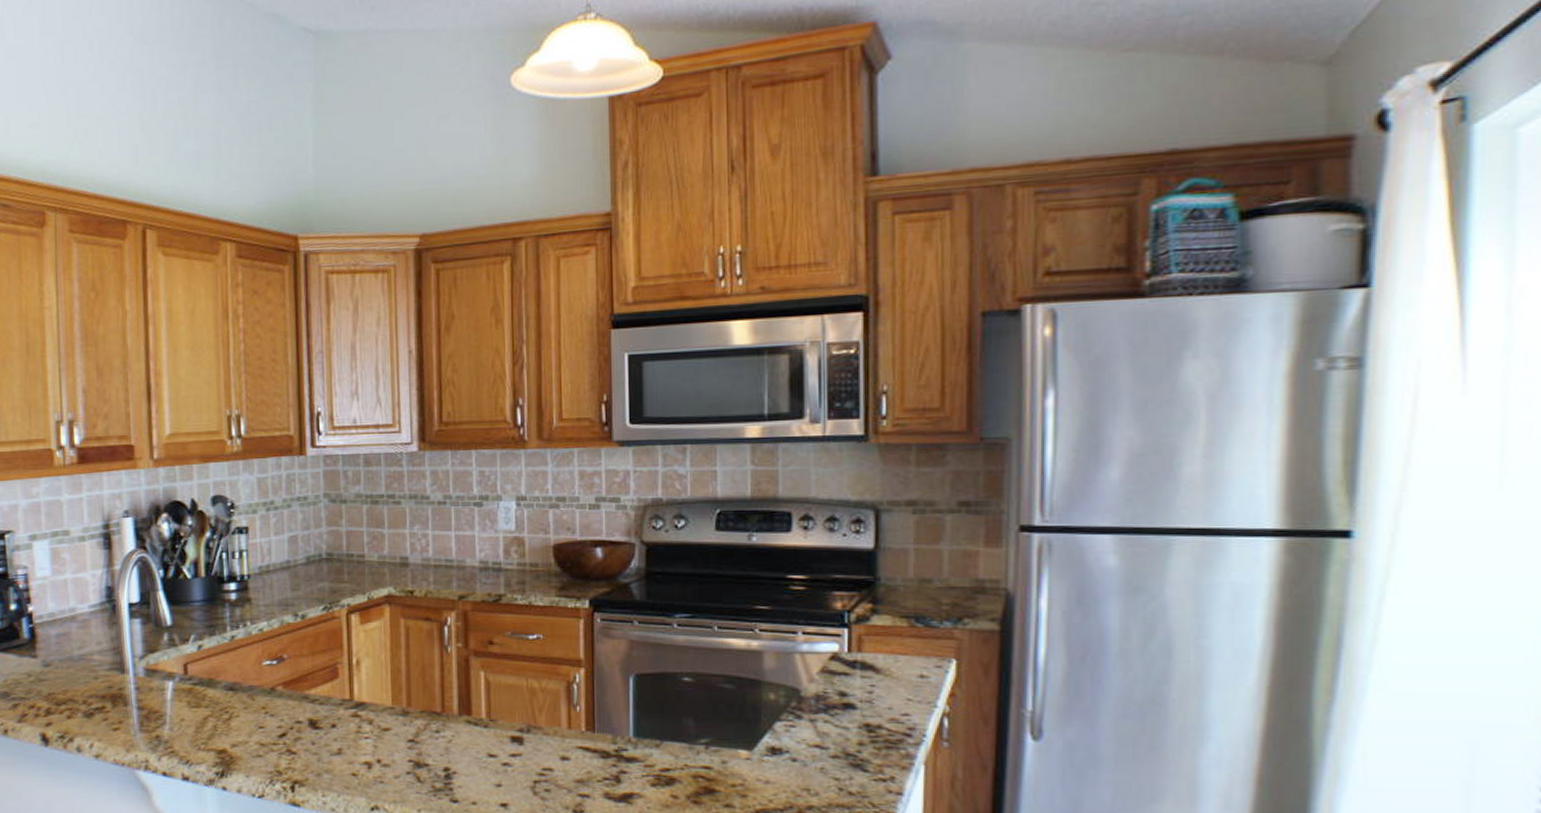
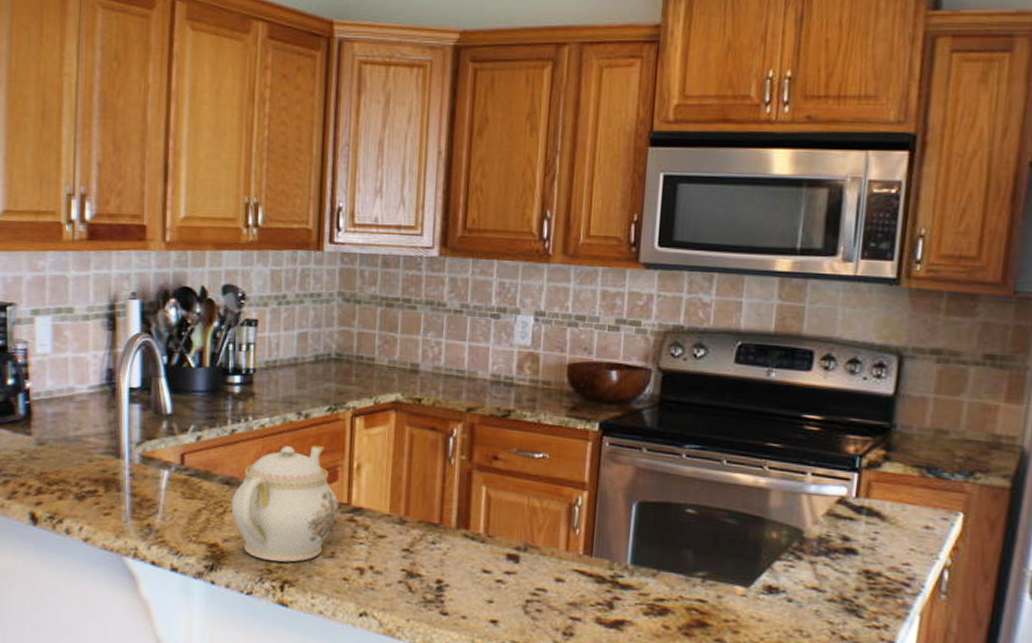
teapot: none [236,645,342,763] -> present [231,445,339,563]

